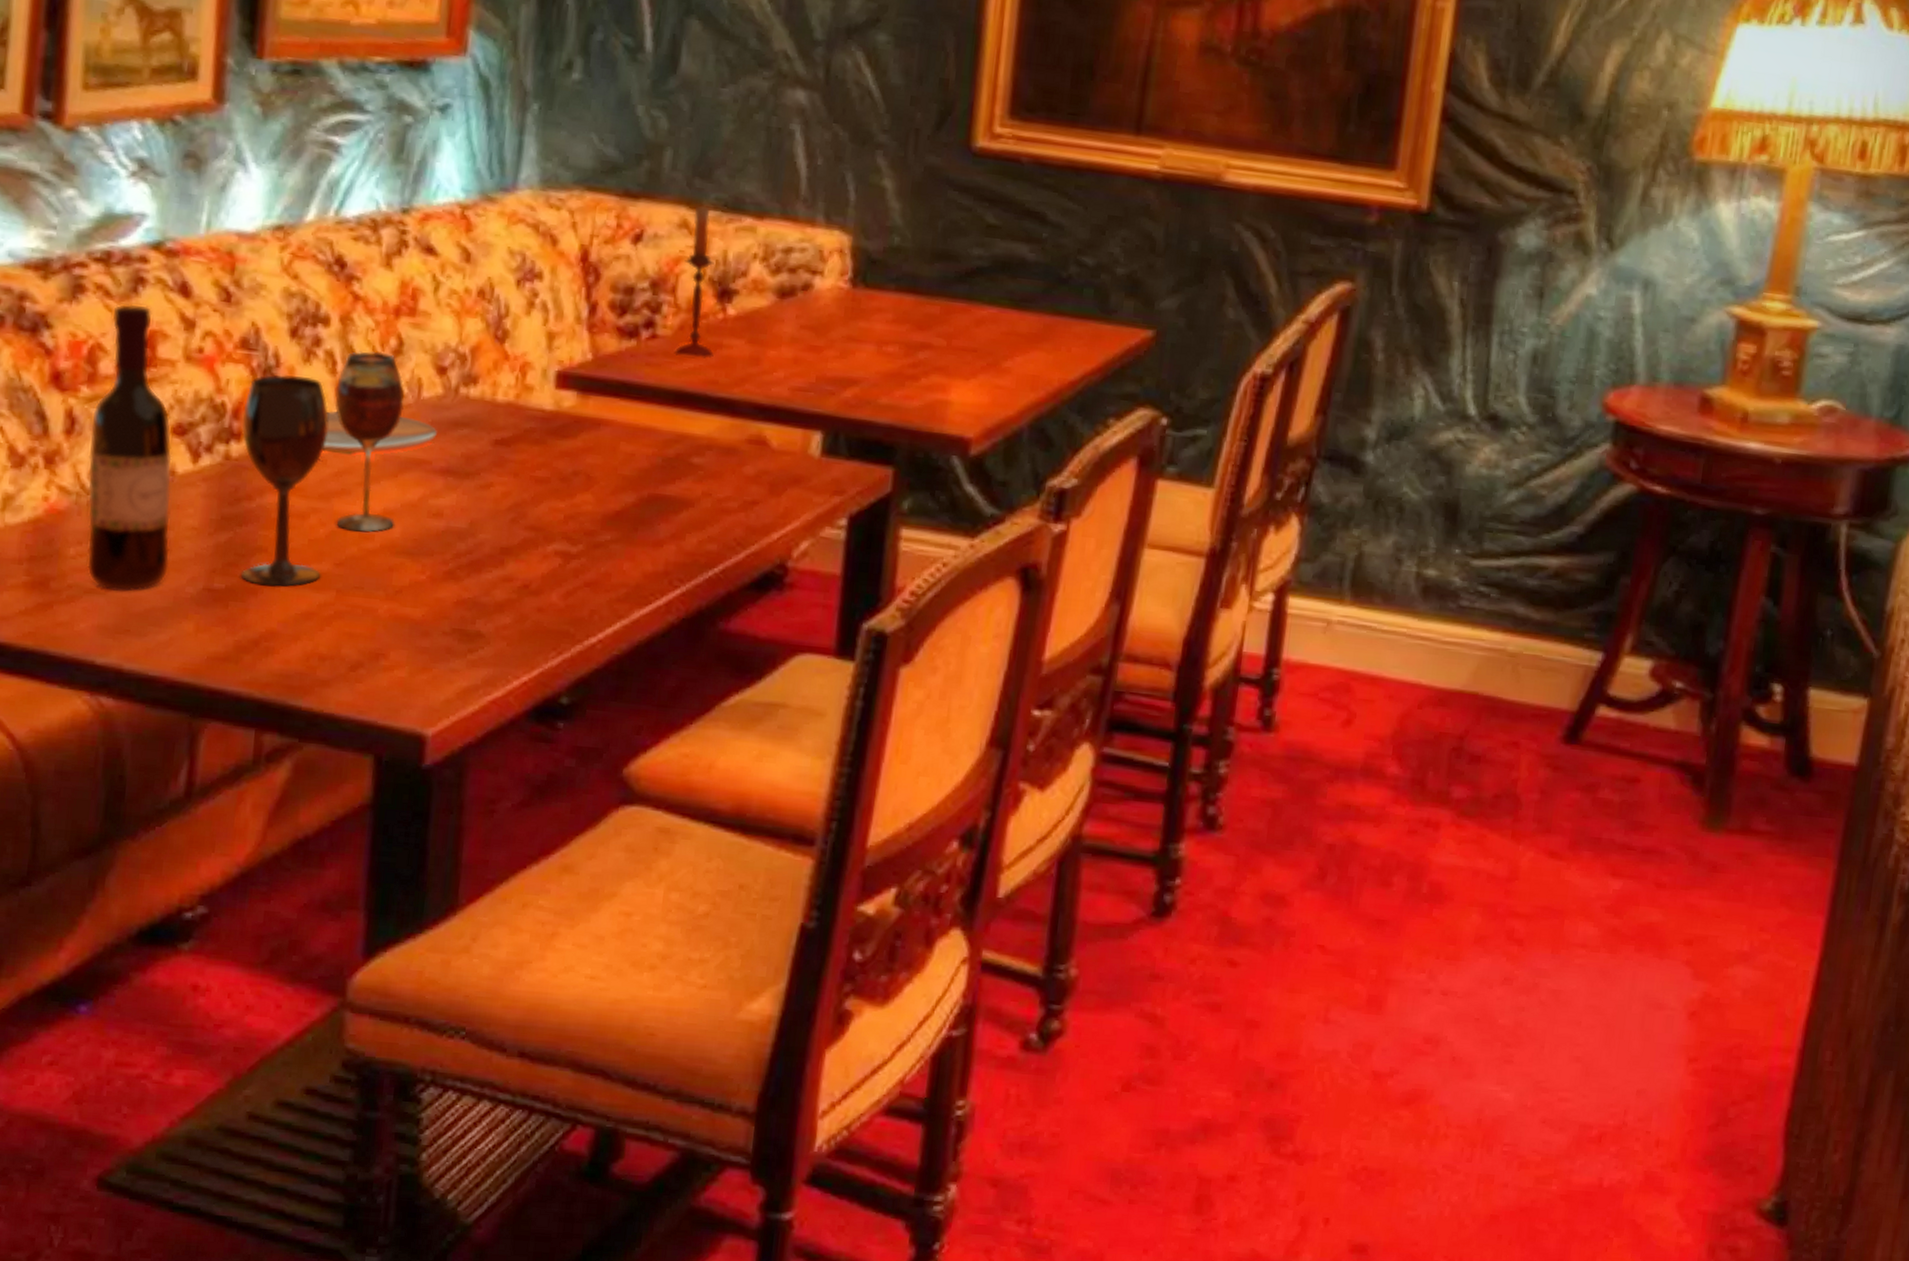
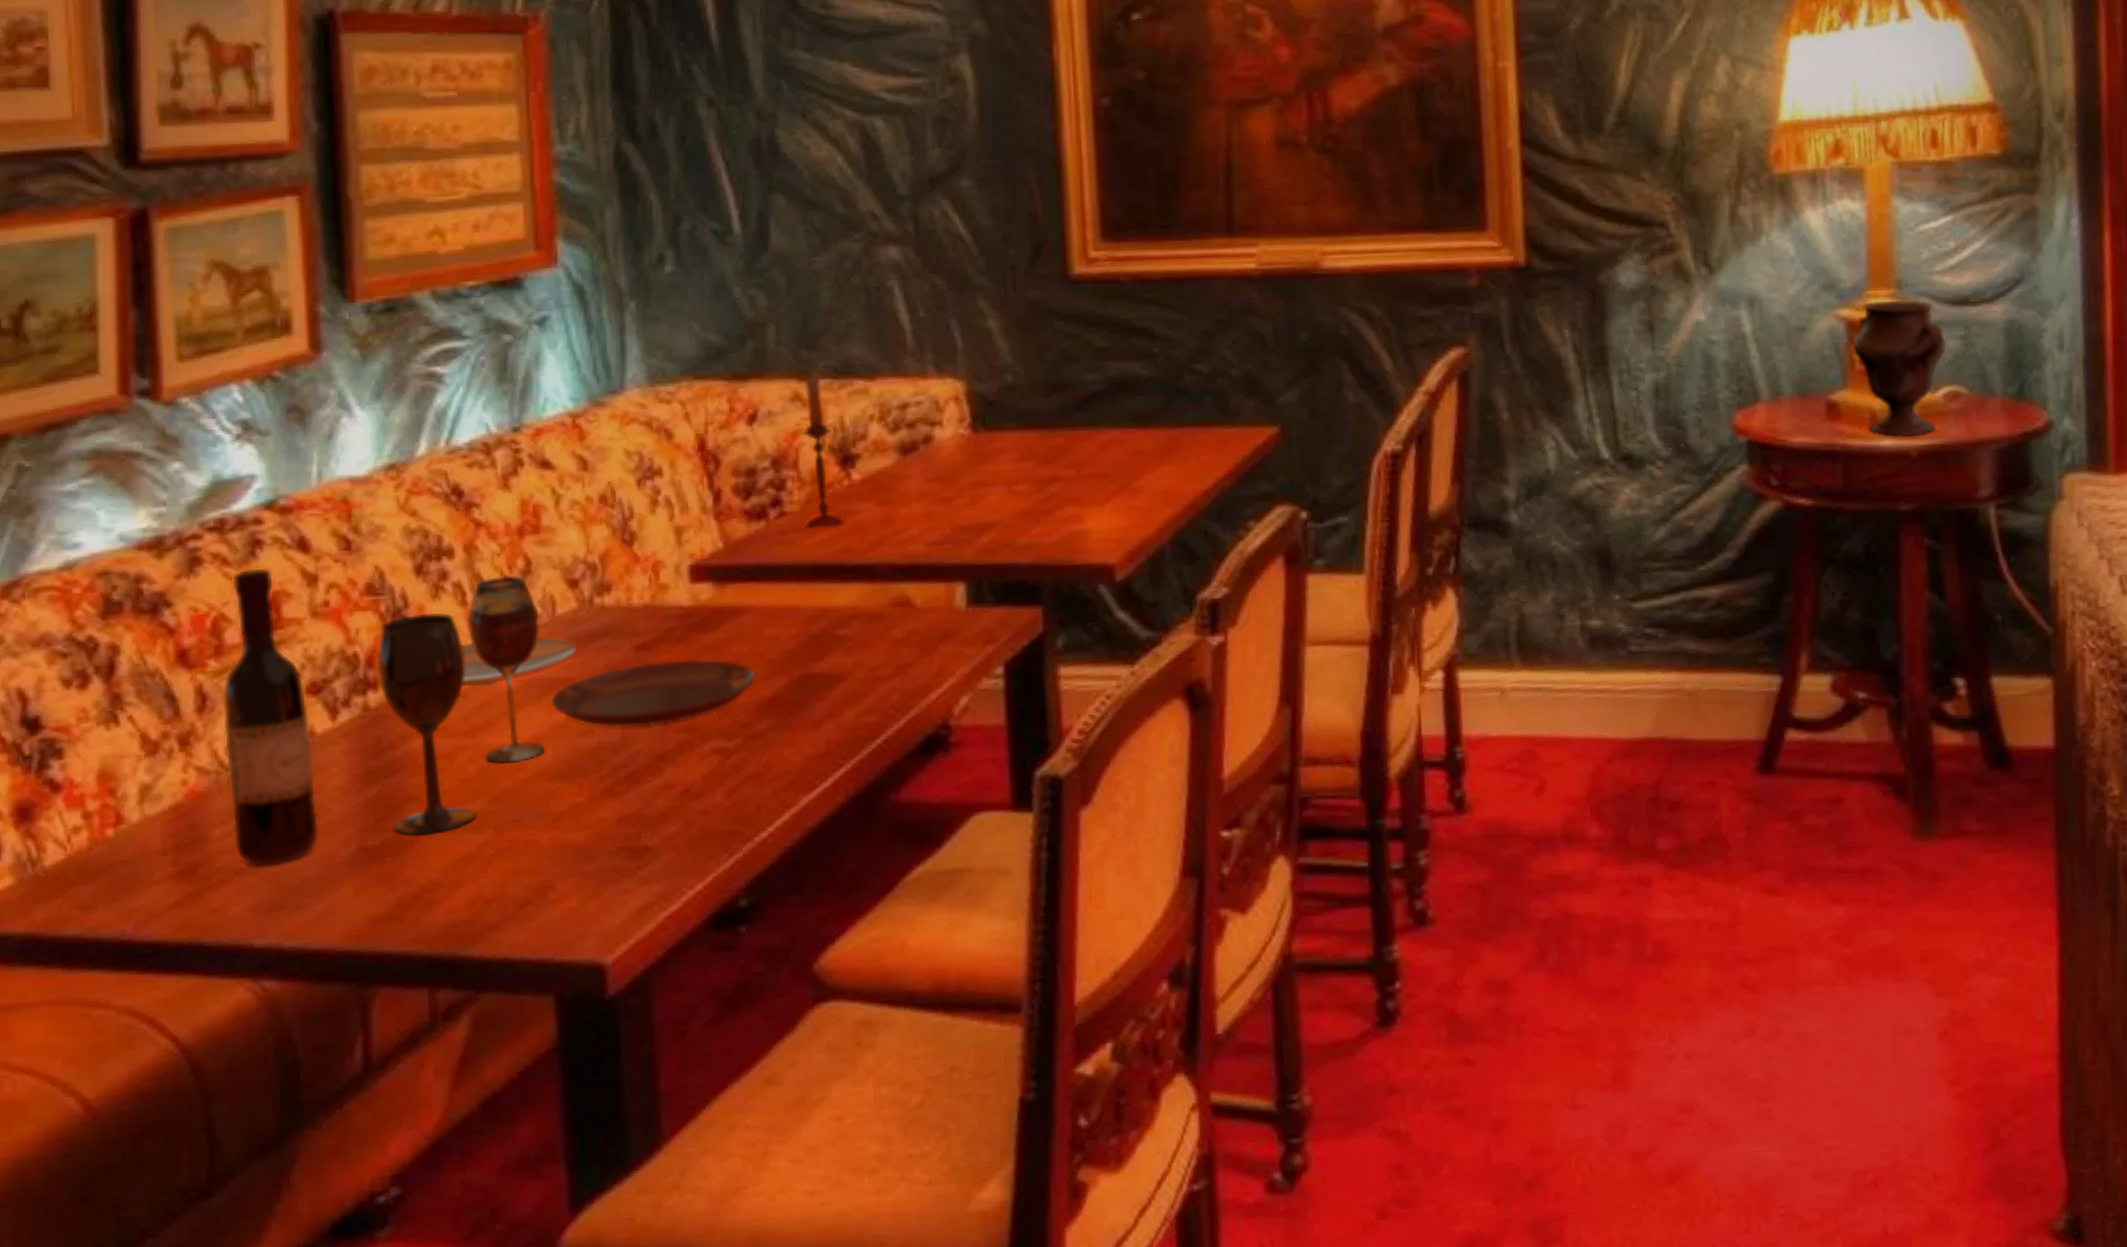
plate: none [405,458,608,519] -> present [551,659,757,727]
decorative vase: none [1737,303,1834,444] -> present [1851,299,1947,437]

